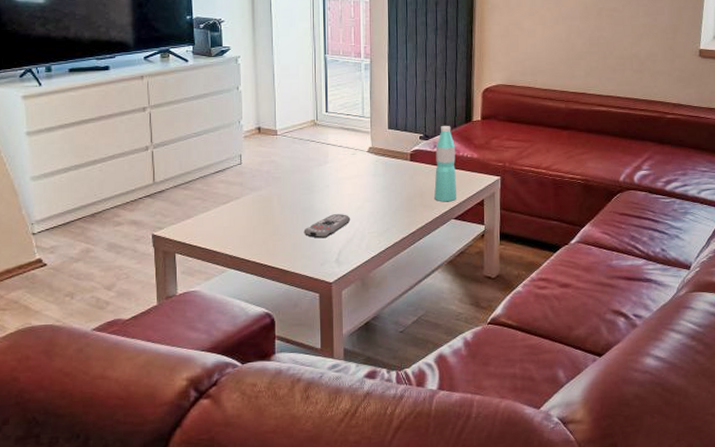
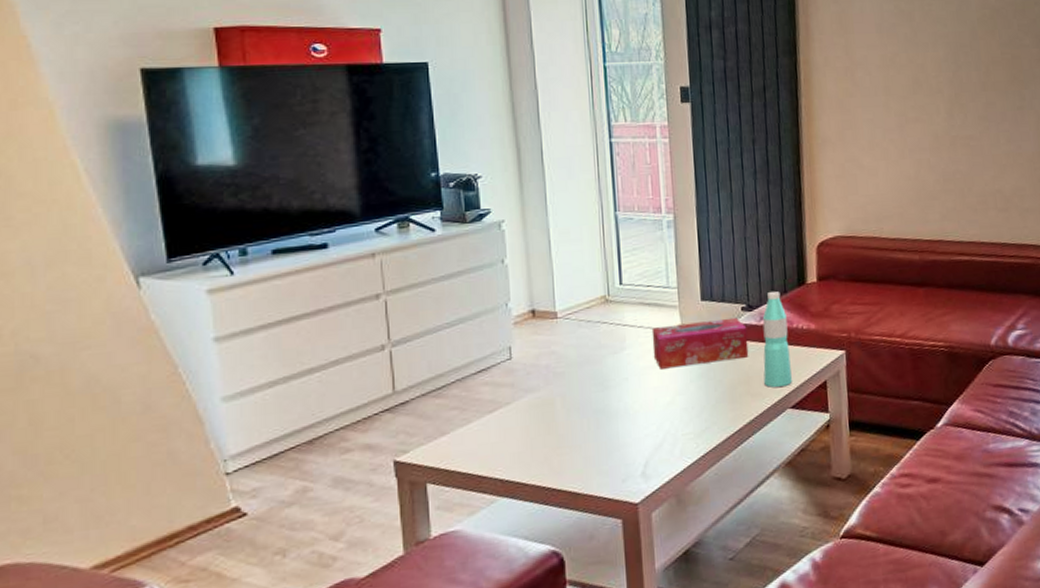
remote control: present [303,214,351,239] -> none [597,413,659,448]
tissue box: none [349,144,424,181] -> present [651,317,749,369]

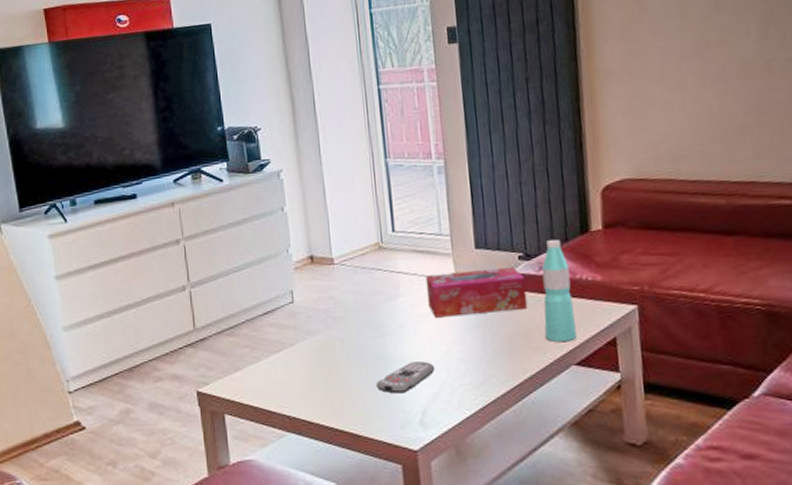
remote control: none [597,413,659,448] -> present [376,361,435,394]

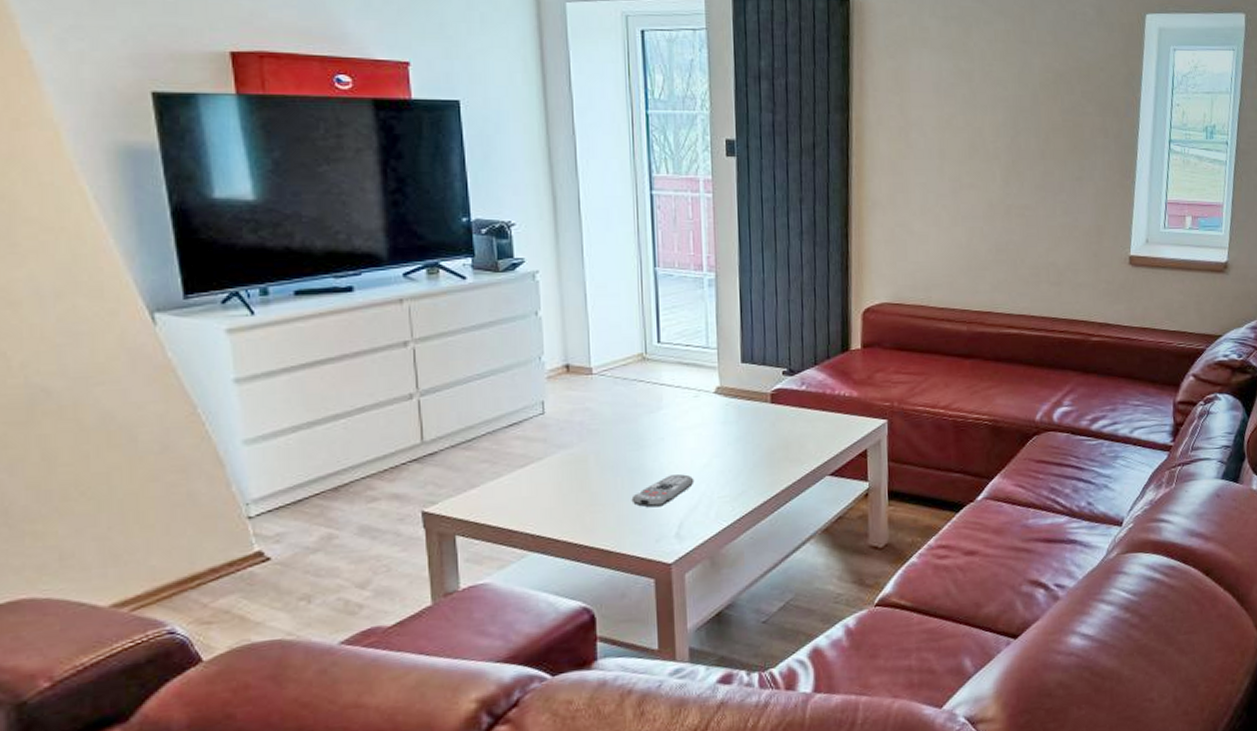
tissue box: present [425,266,528,318] -> none [689,381,789,431]
water bottle: present [541,240,577,343] -> none [803,357,832,455]

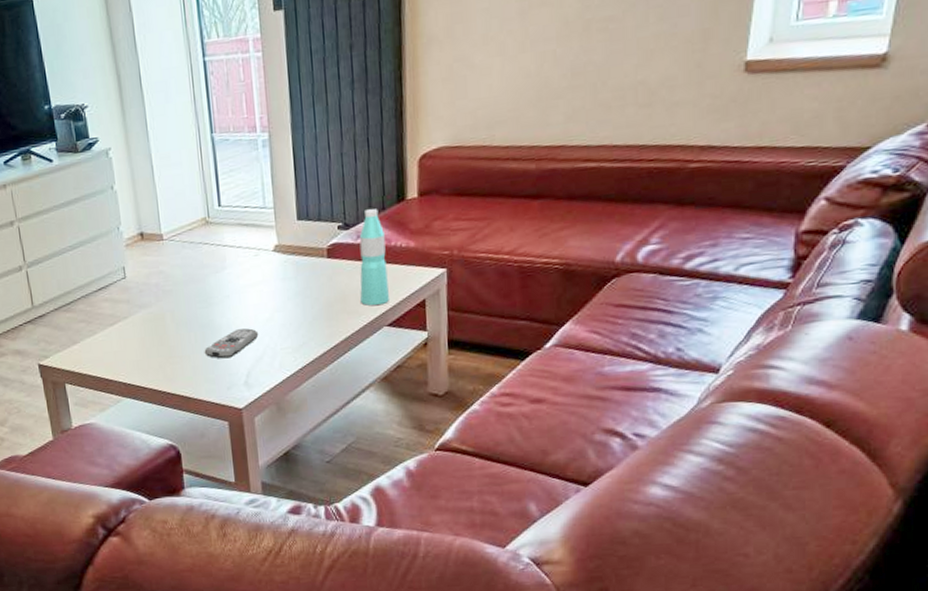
water bottle: none [803,357,832,455] -> present [359,209,389,306]

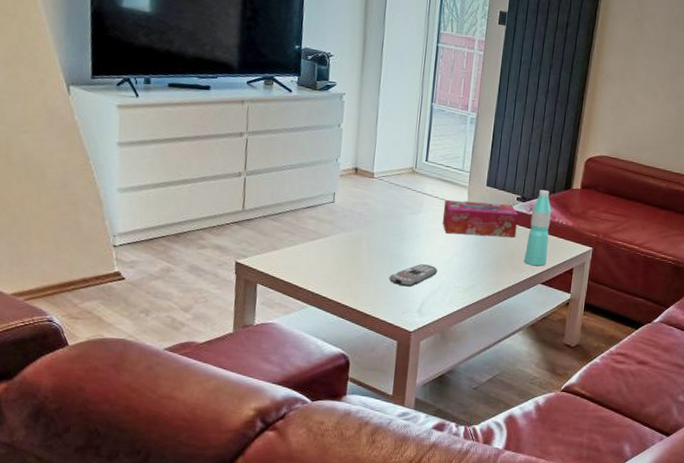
tissue box: none [250,236,345,288] -> present [442,200,519,237]

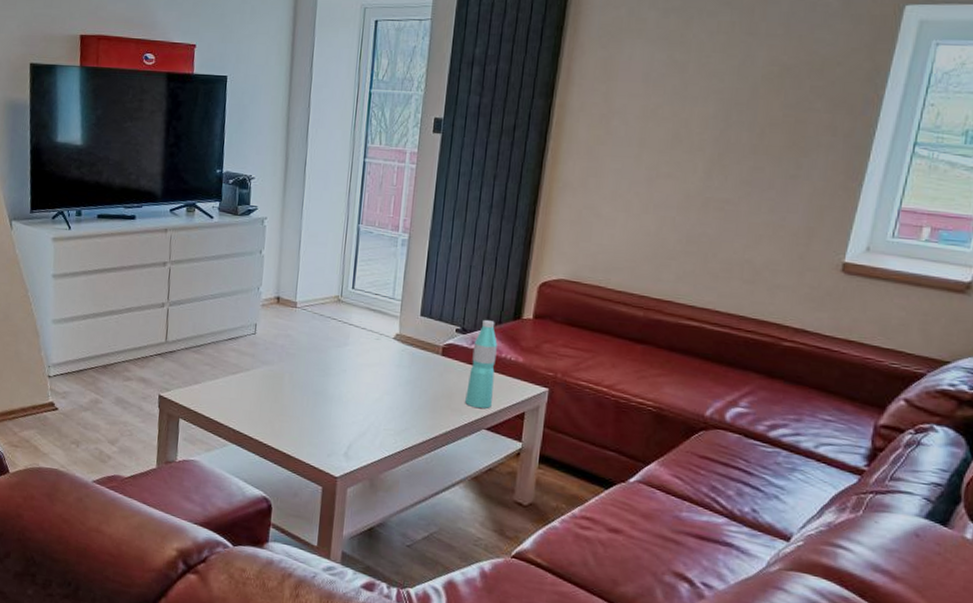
remote control: present [389,264,438,287] -> none [313,402,366,428]
tissue box: present [442,200,519,237] -> none [370,332,458,375]

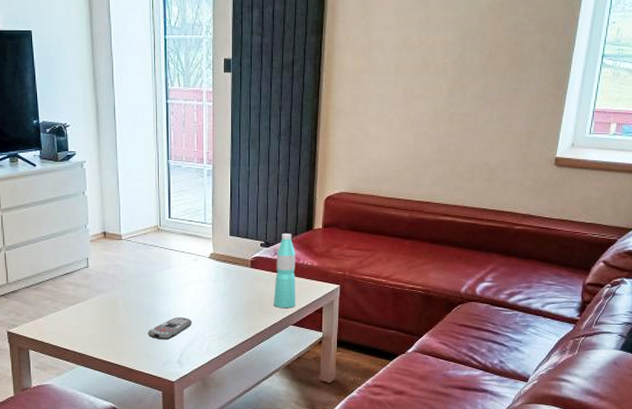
remote control: none [313,402,366,428] -> present [147,317,192,340]

